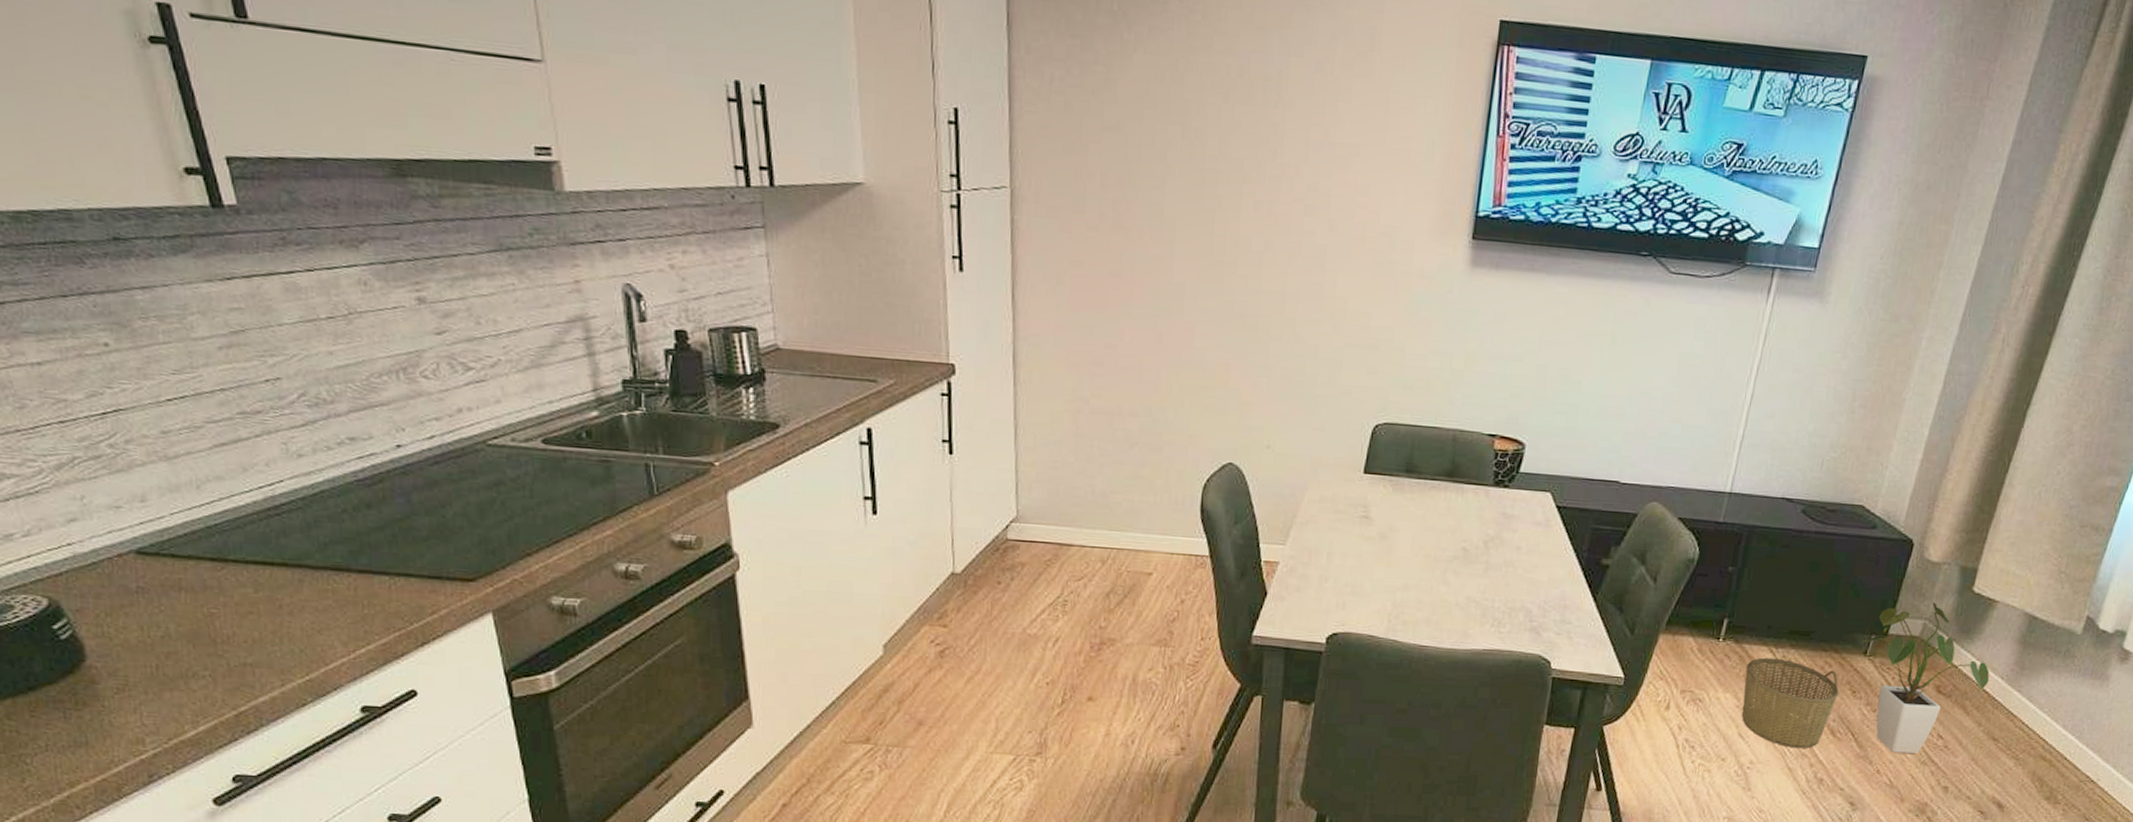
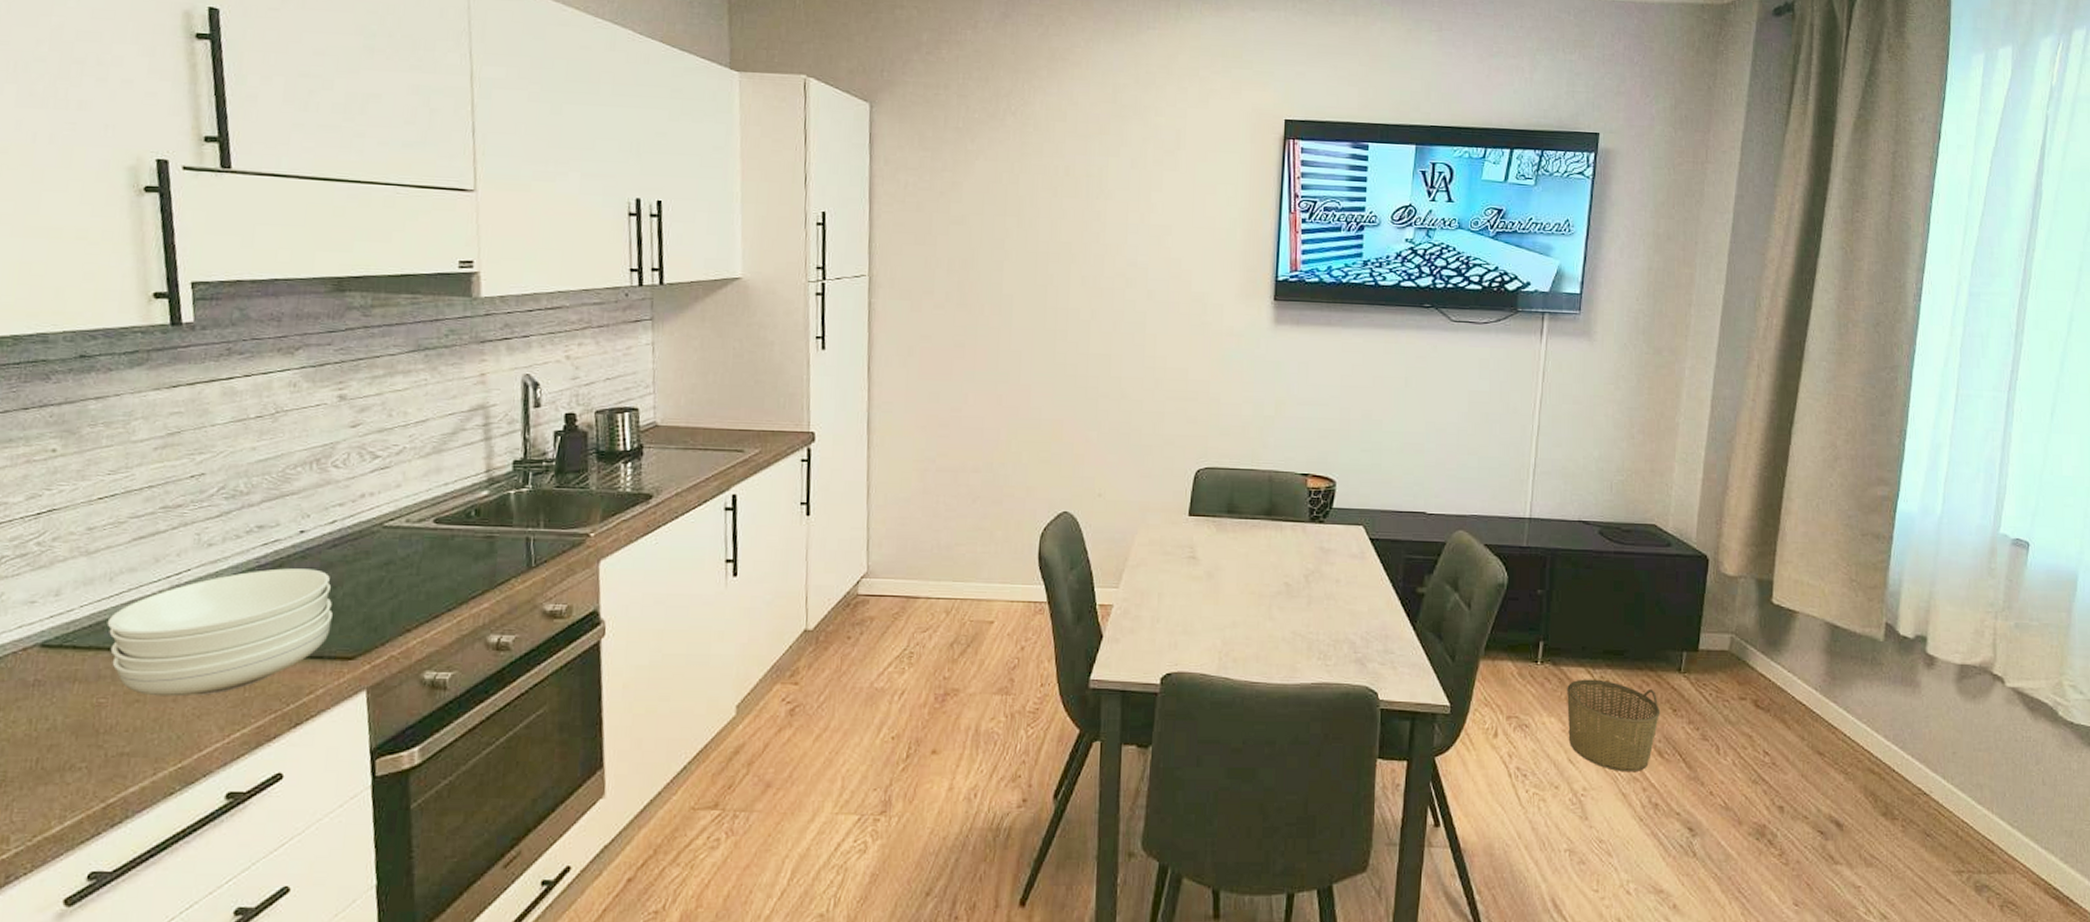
bowl: none [203,484,445,611] -> present [107,568,333,697]
house plant: present [1861,603,1990,754] -> none [1674,616,1804,772]

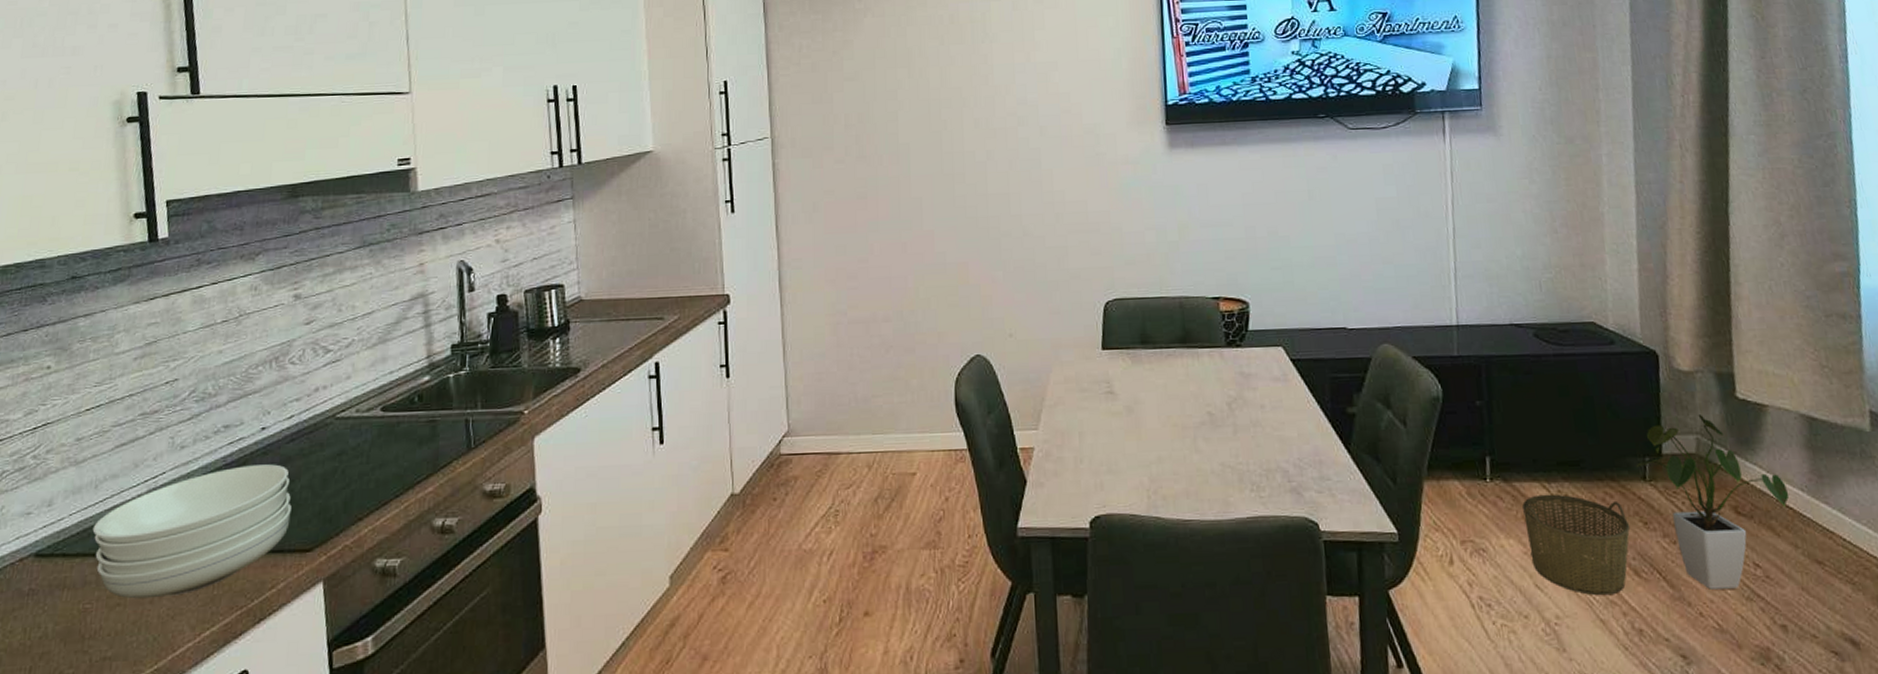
house plant: none [1674,616,1804,772] -> present [1636,415,1790,590]

